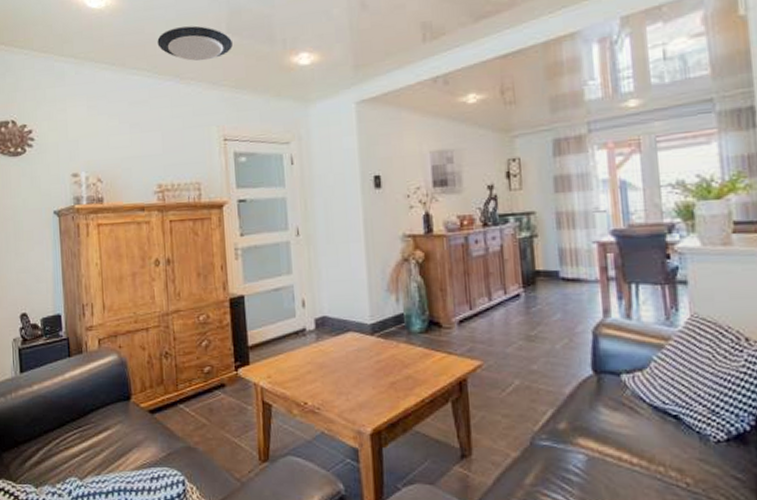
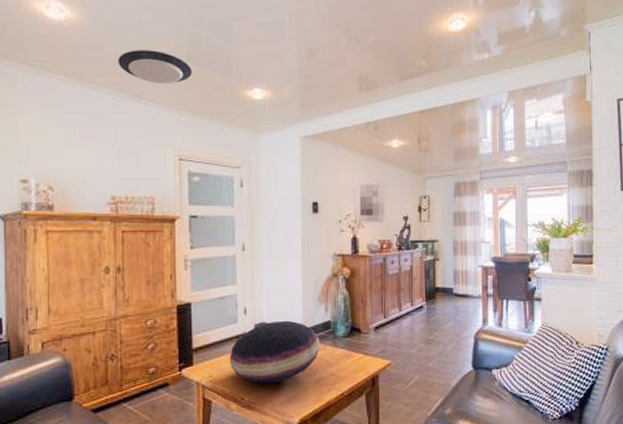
cushion: none [288,313,392,386] -> present [229,320,320,384]

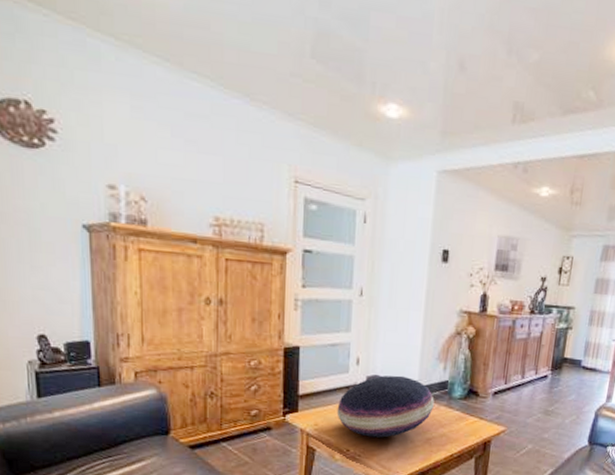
ceiling light: present [118,49,192,84] -> none [226,33,316,85]

